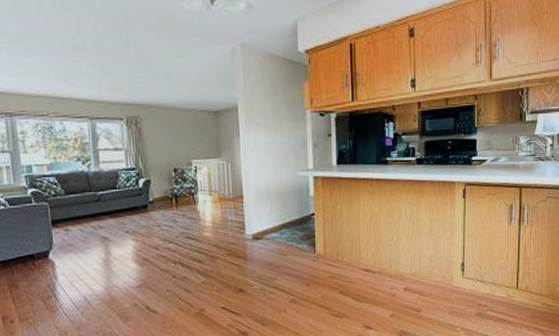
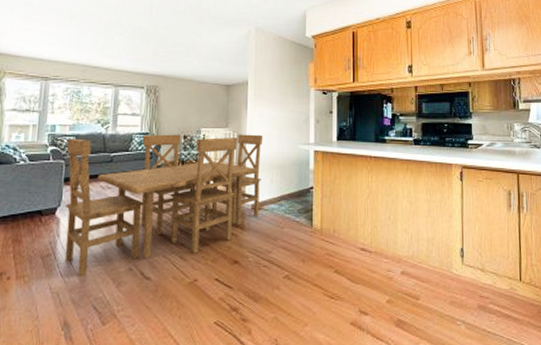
dining set: none [47,163,261,315] -> present [64,134,264,277]

